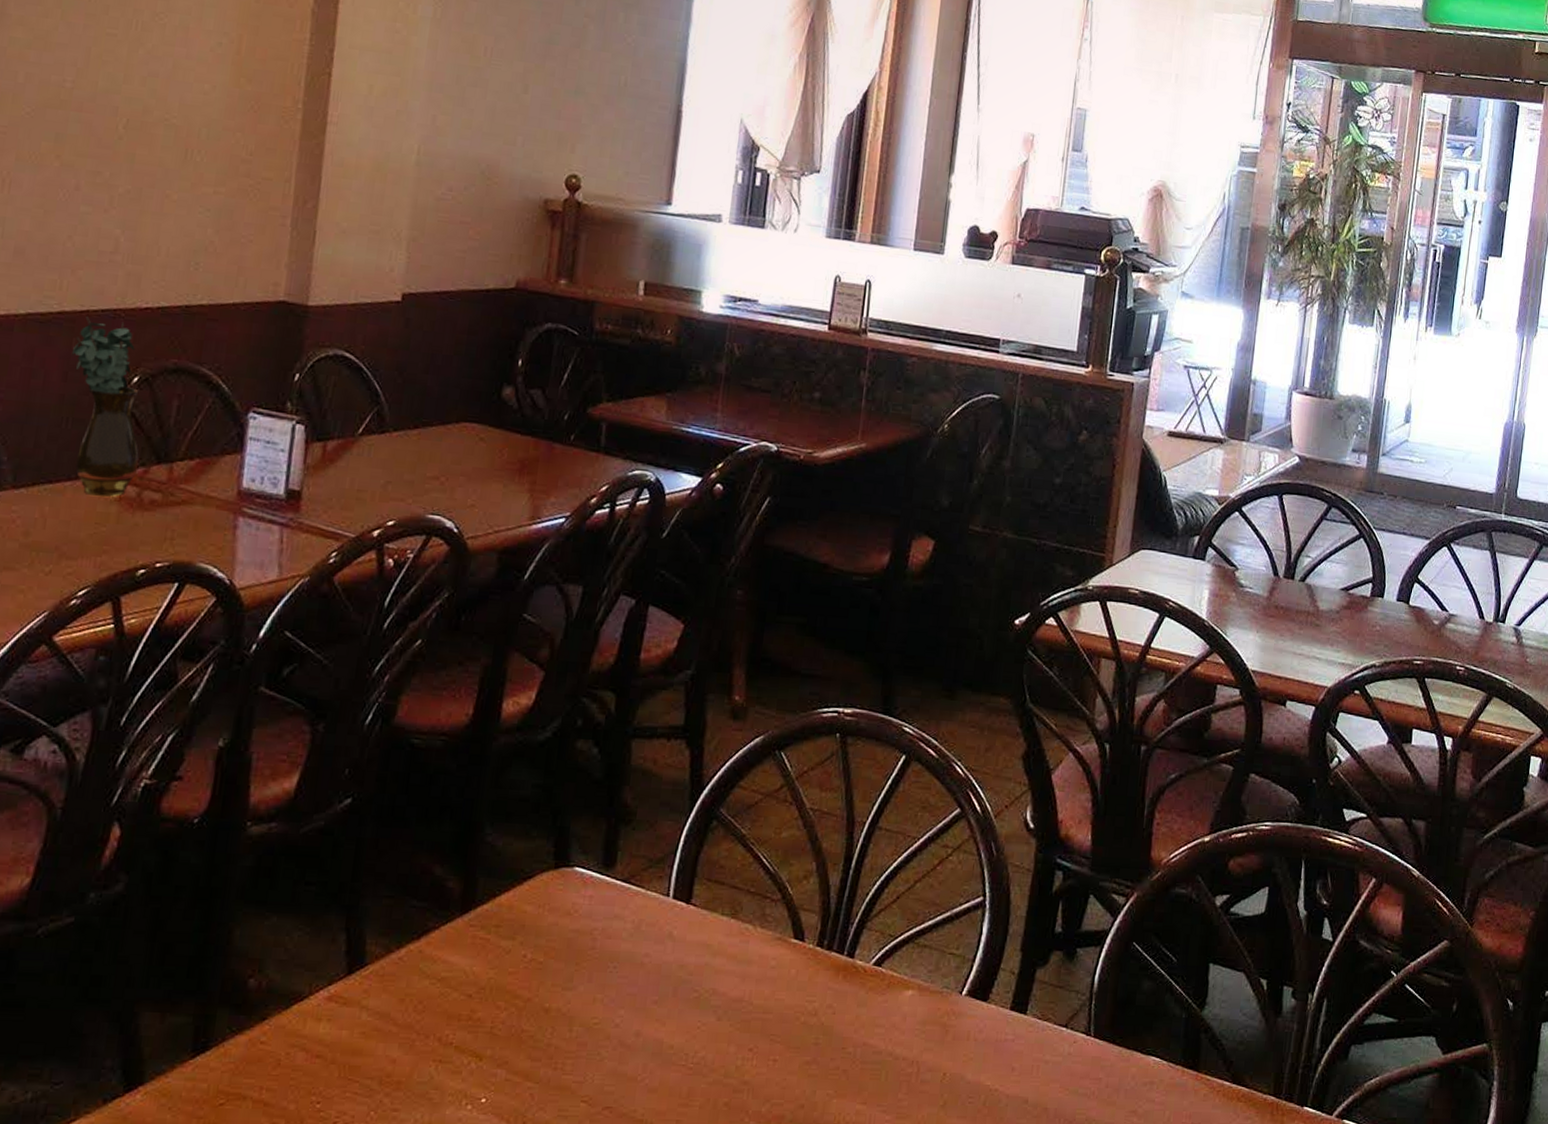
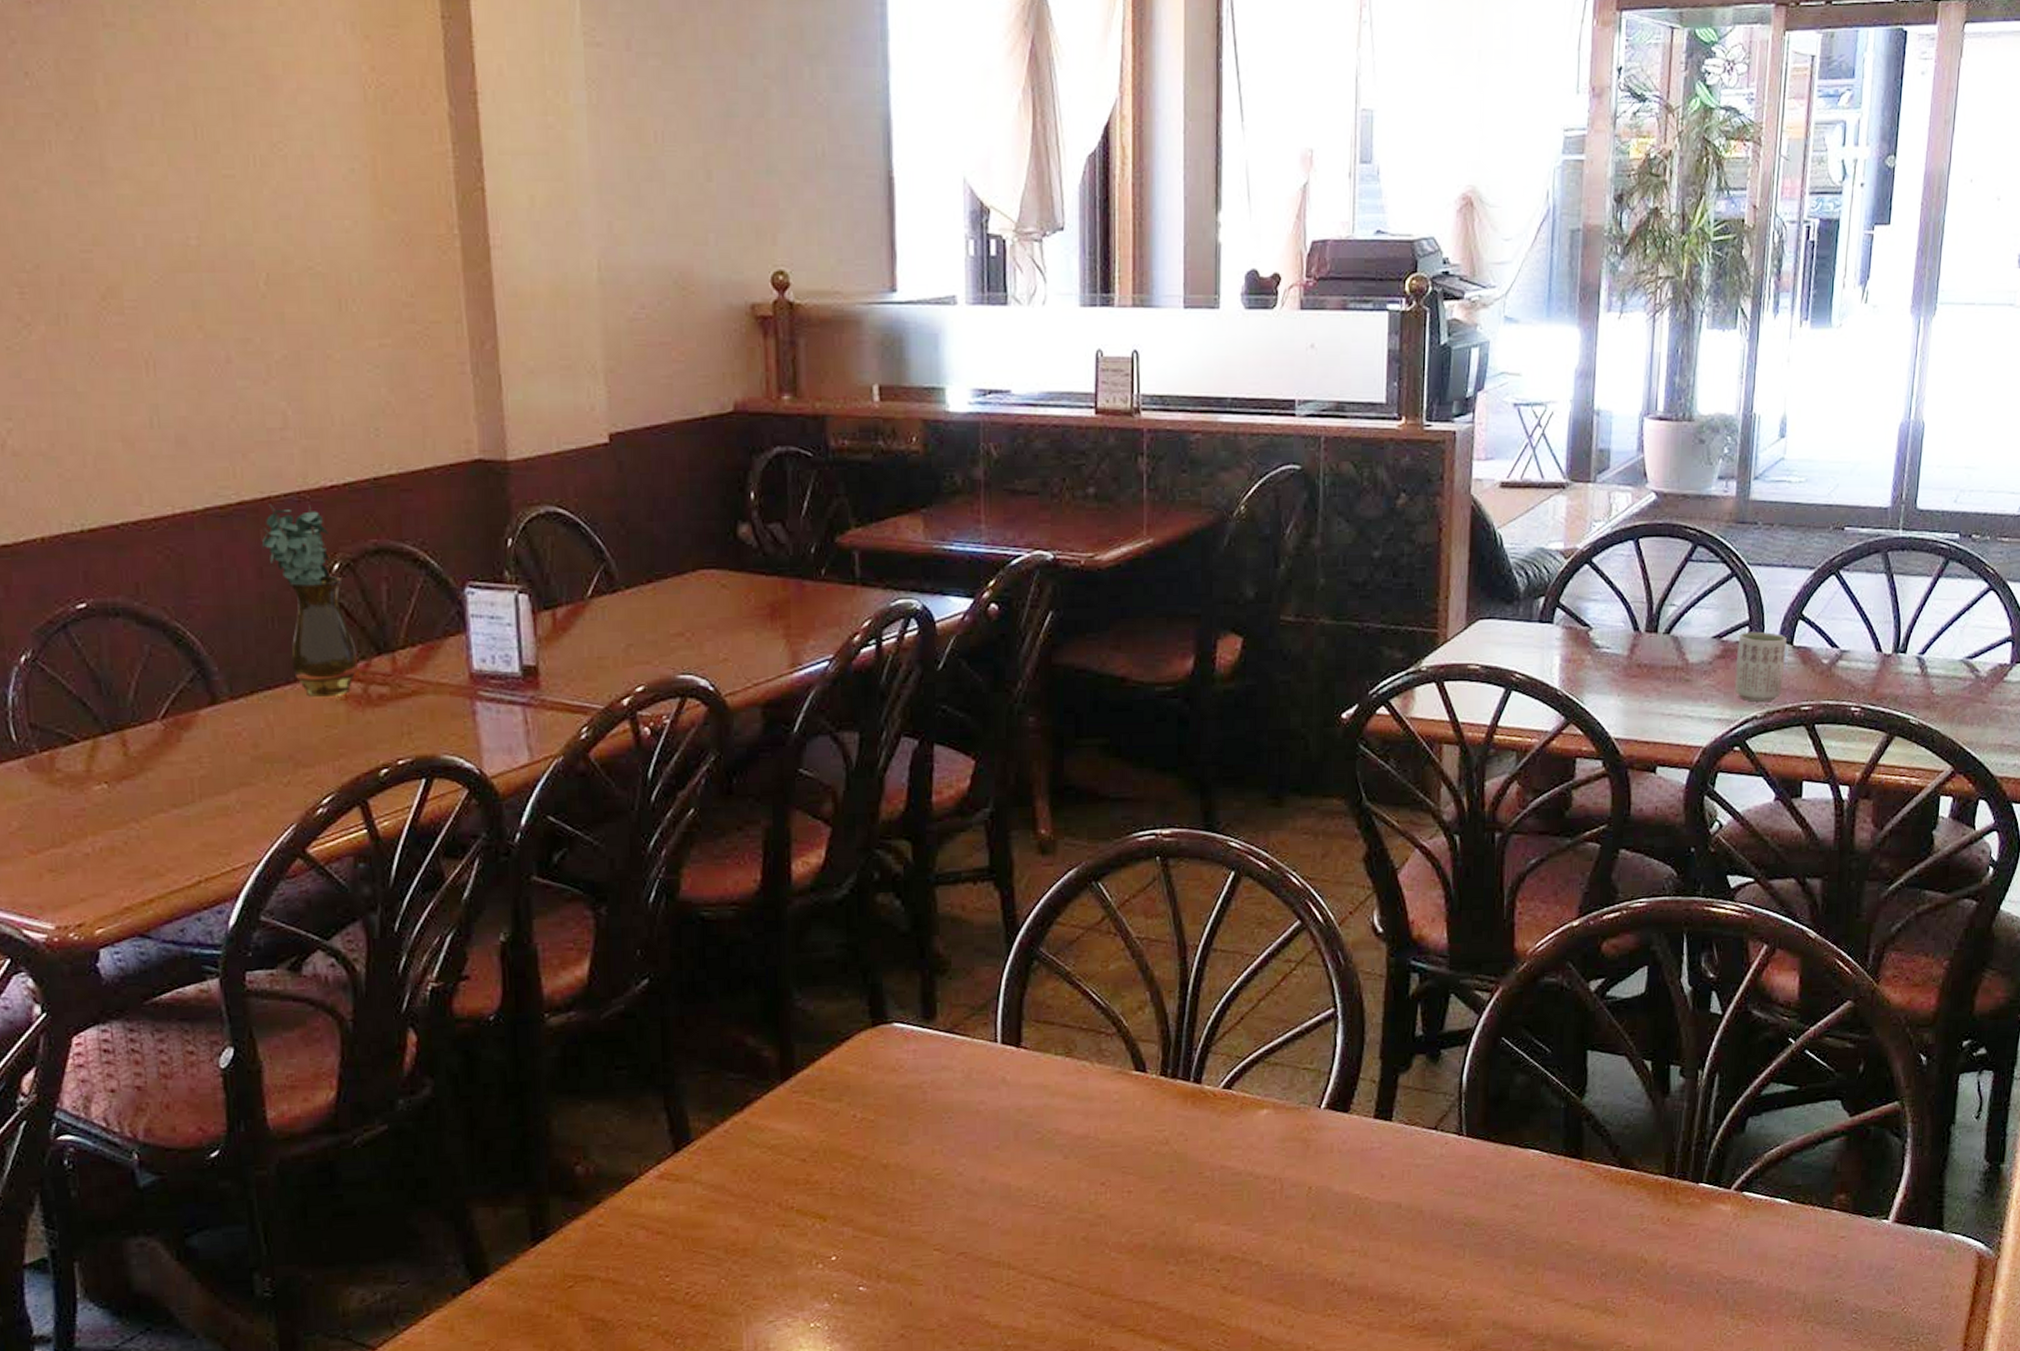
cup: none [1357,588,1404,653] -> present [1734,631,1786,702]

